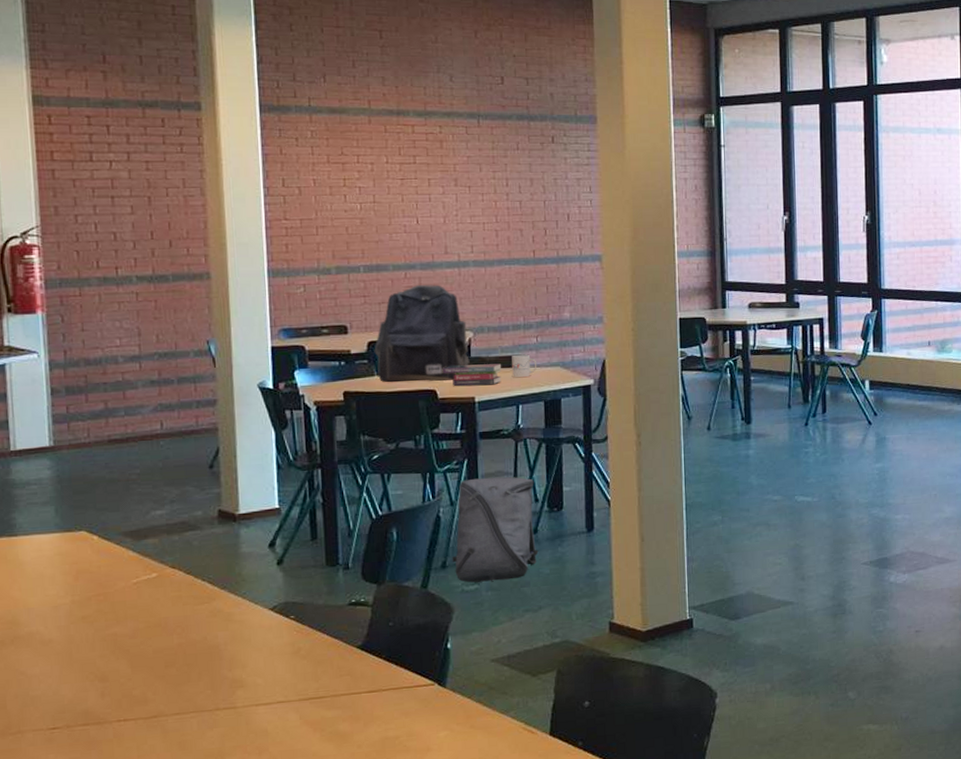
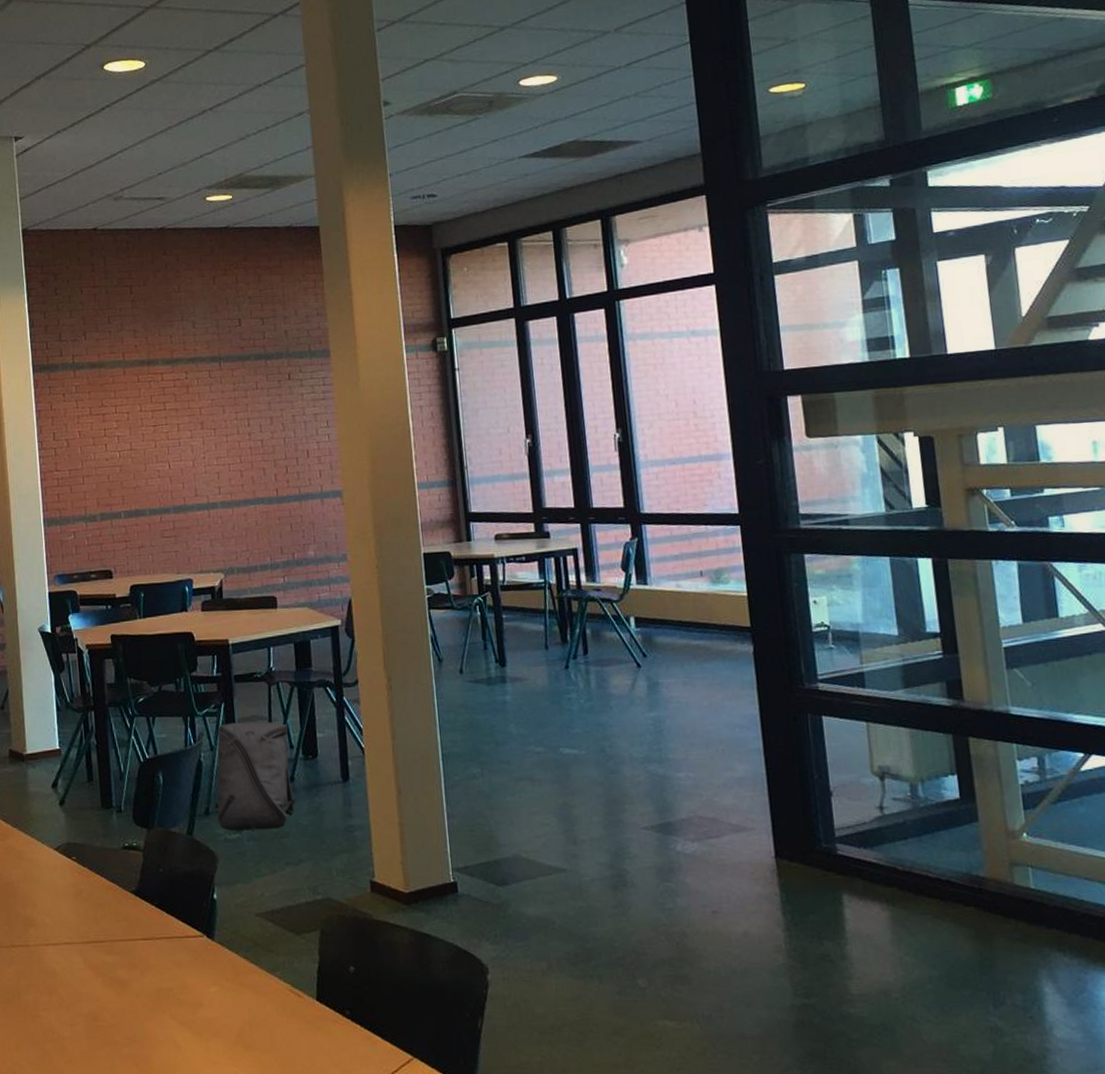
backpack: present [374,285,470,383] -> none [136,527,222,626]
books: present [443,363,502,386] -> none [198,605,253,628]
mug: present [511,354,538,378] -> none [260,595,286,620]

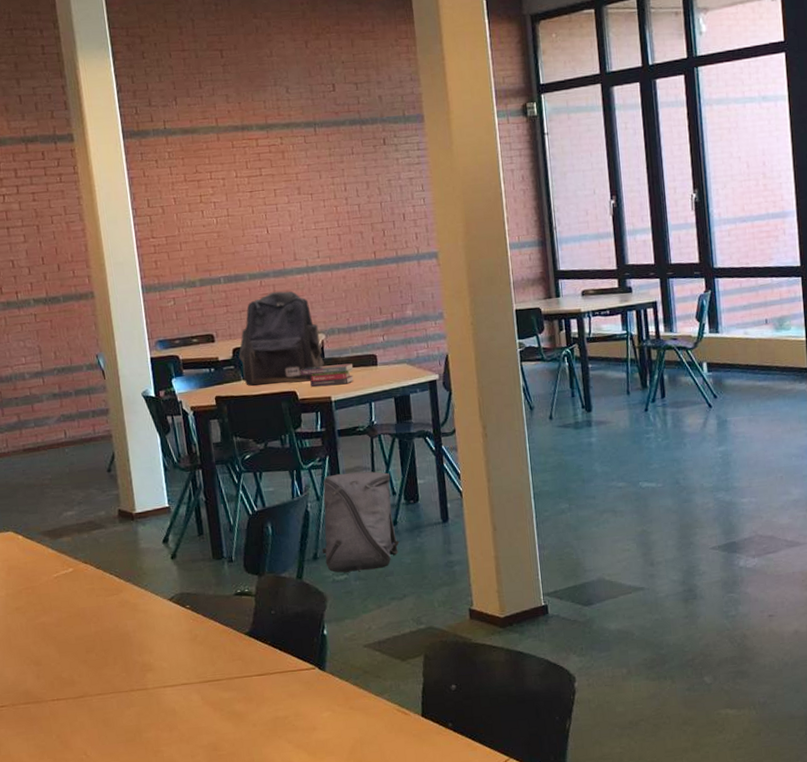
backpack: none [136,527,222,626] -> present [238,290,324,387]
books: none [198,605,253,628] -> present [301,363,354,387]

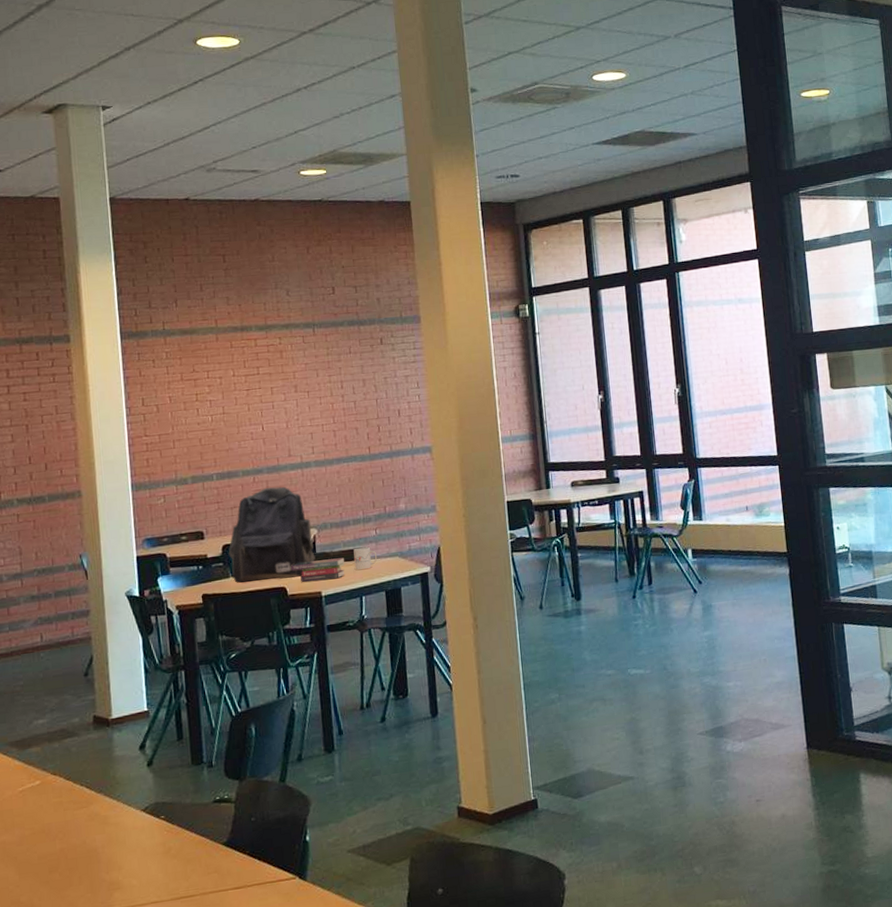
backpack: present [322,471,400,573] -> none [307,666,387,774]
mug: none [361,353,386,377] -> present [353,546,378,571]

